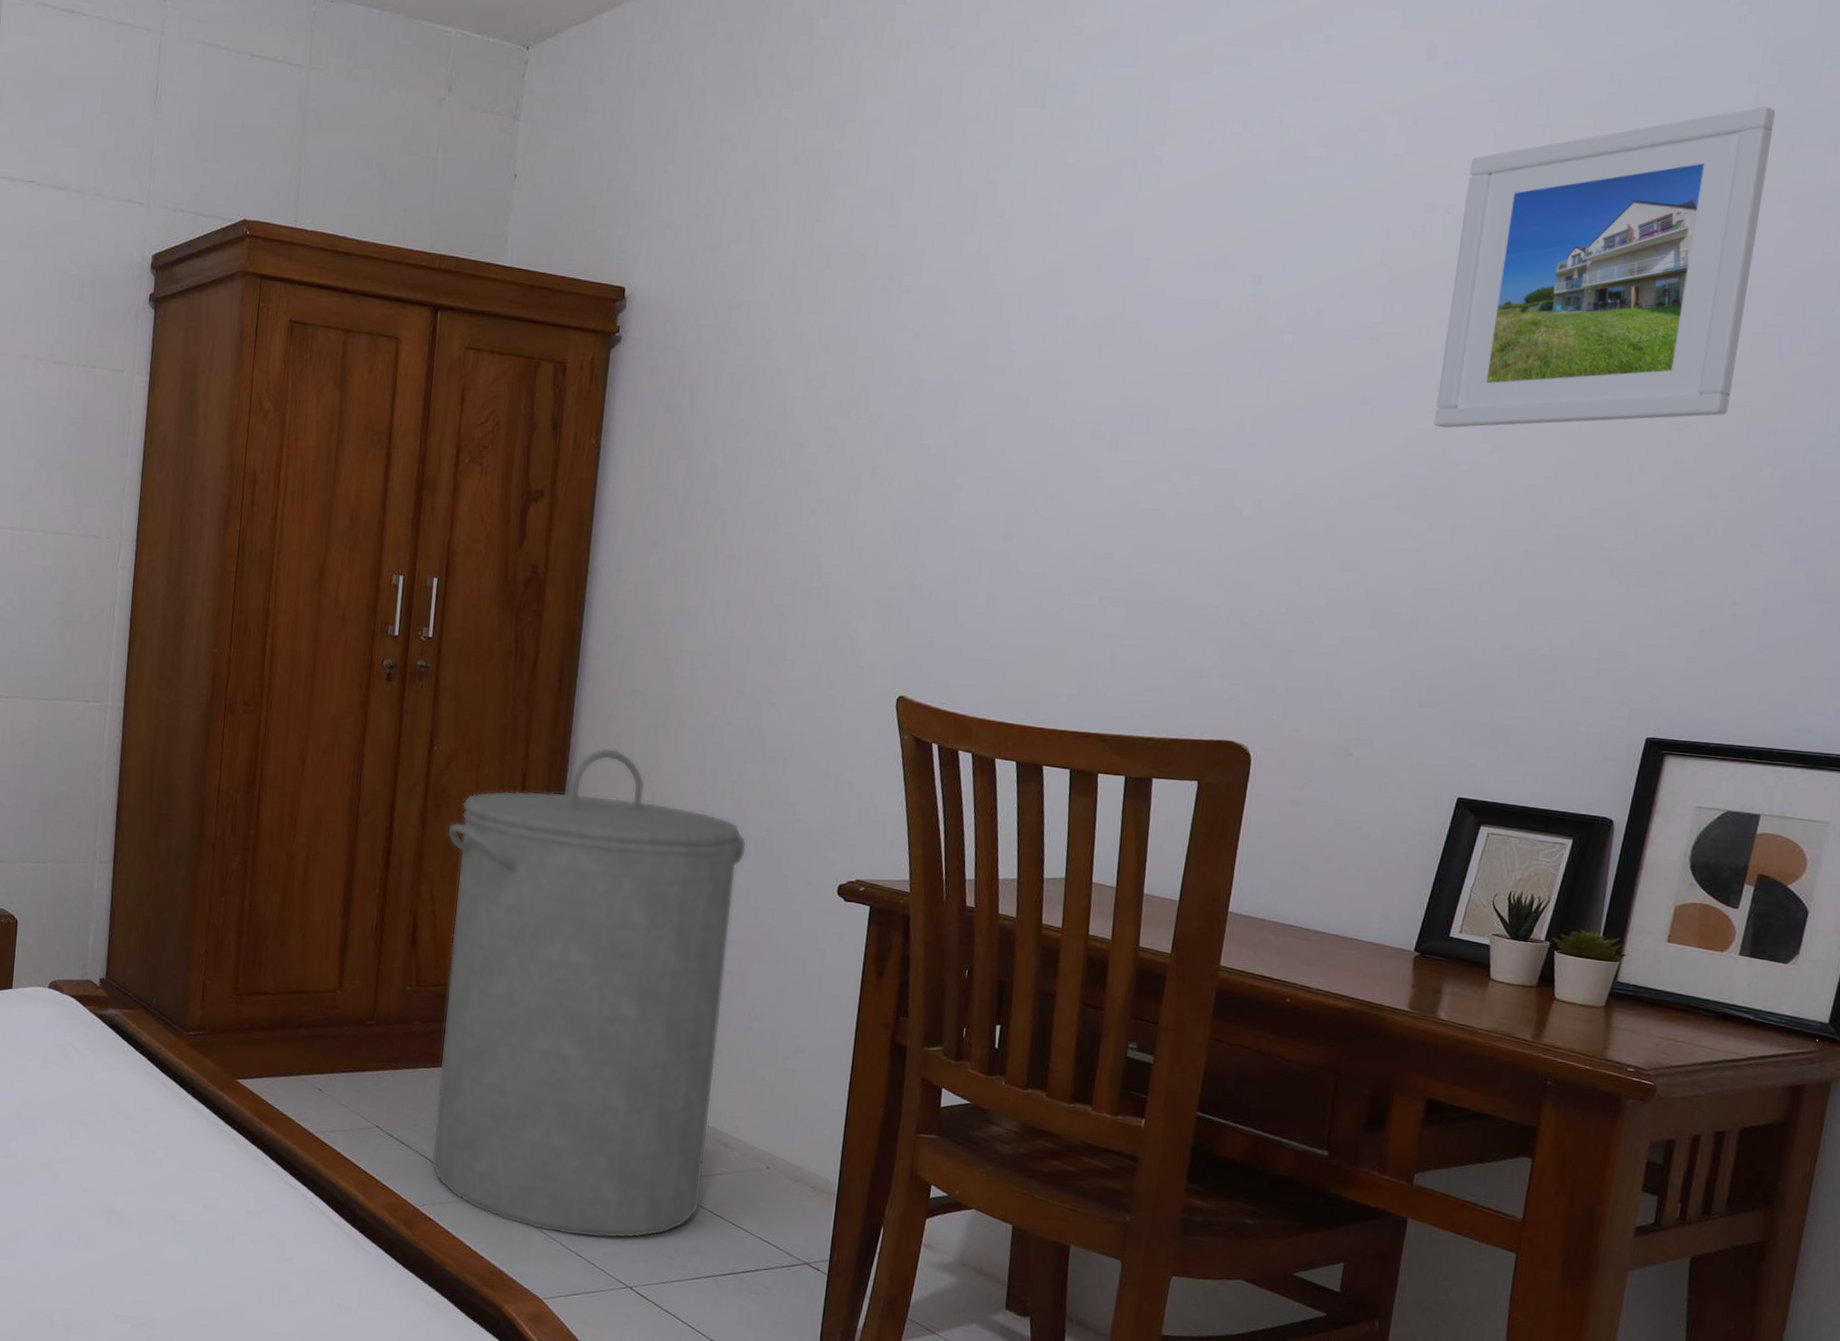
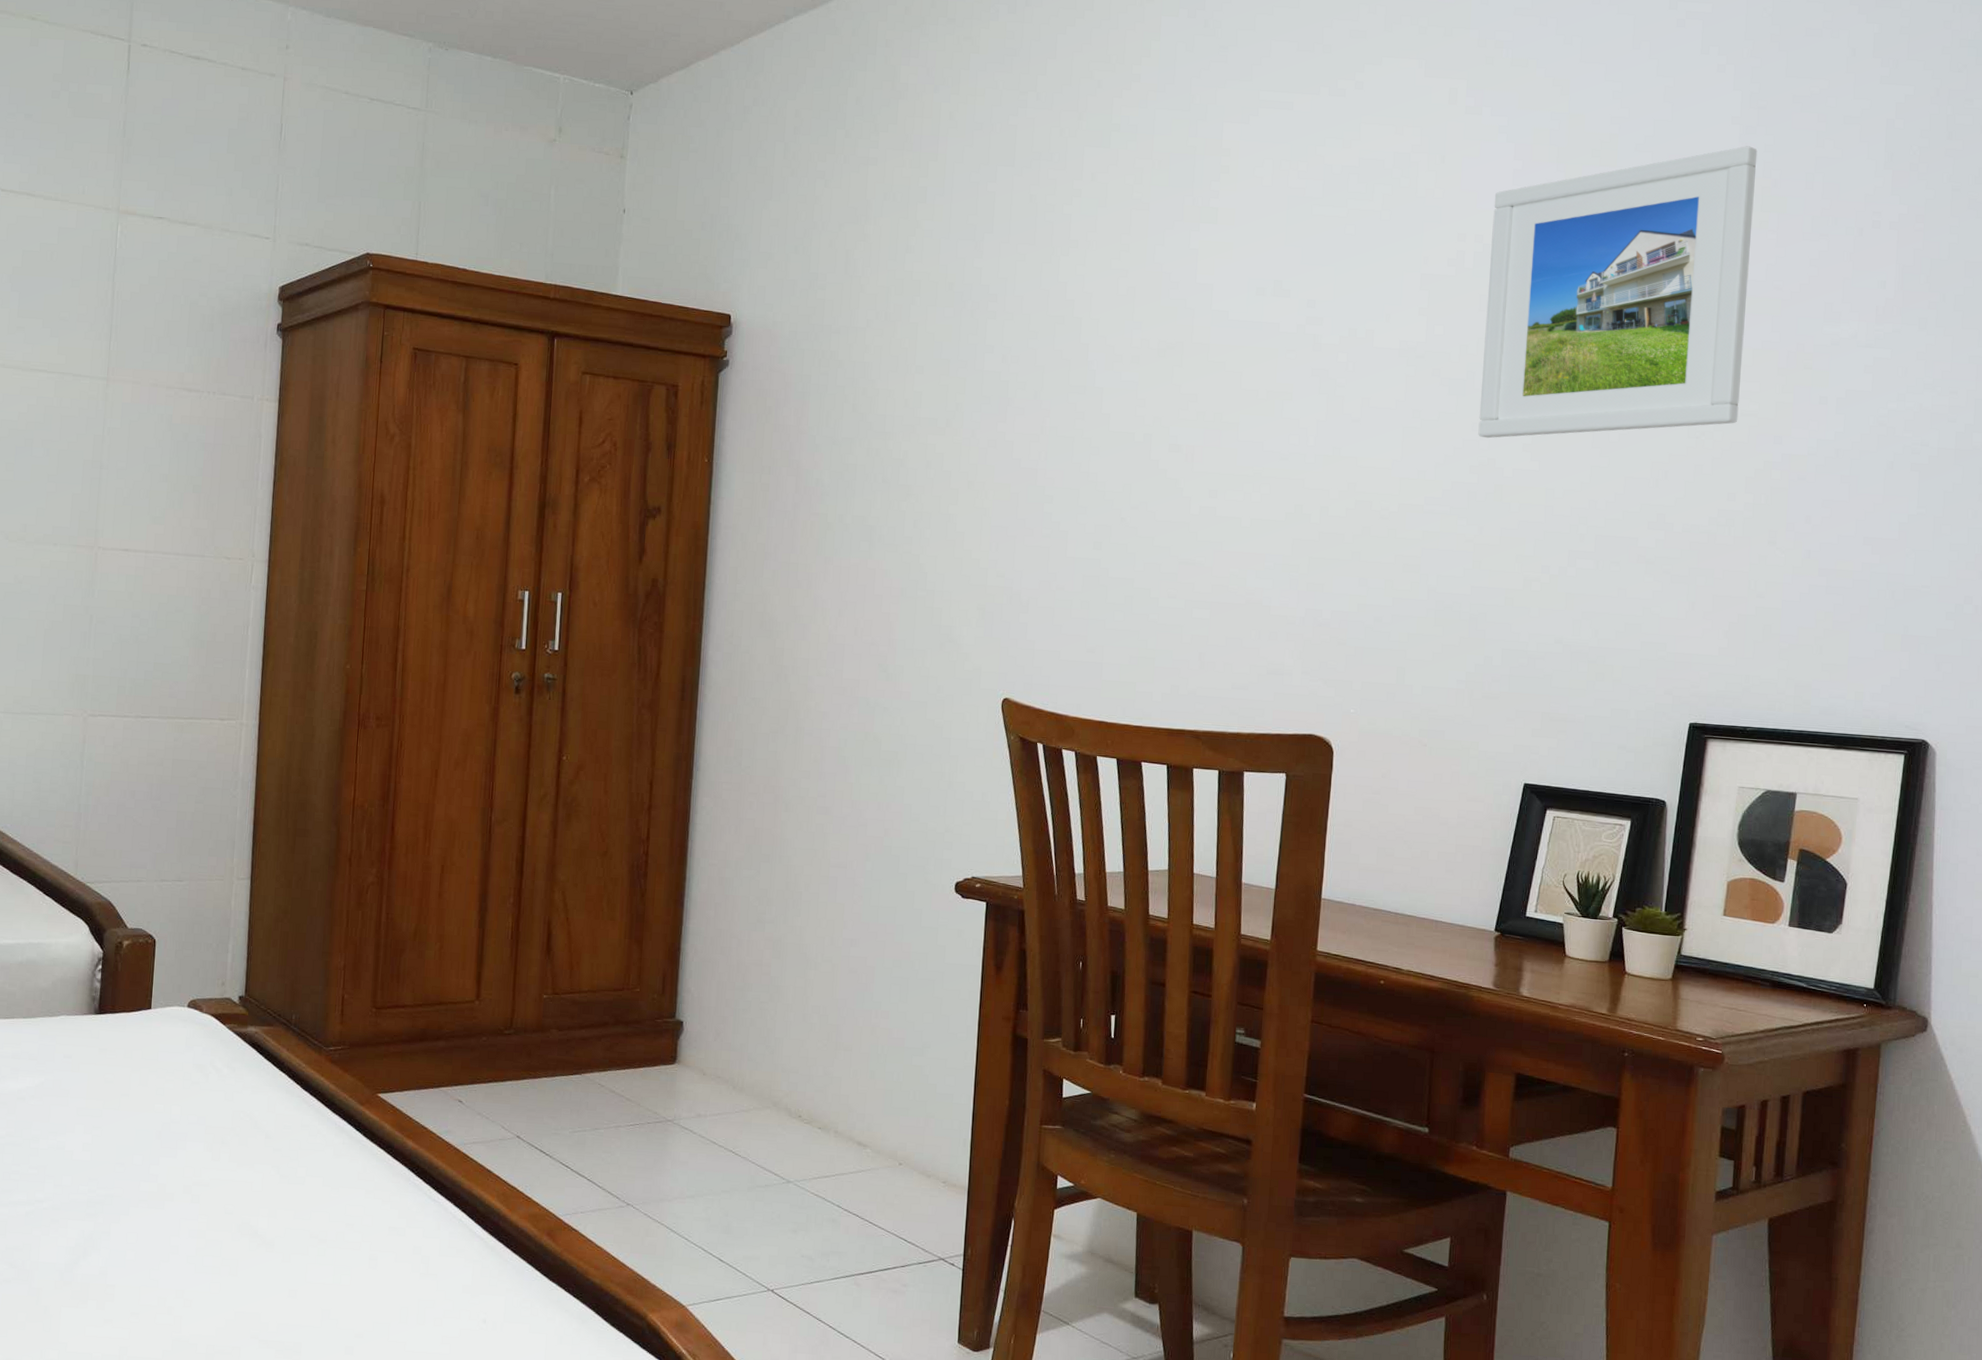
laundry hamper: present [431,748,747,1239] -> none [572,754,867,1242]

